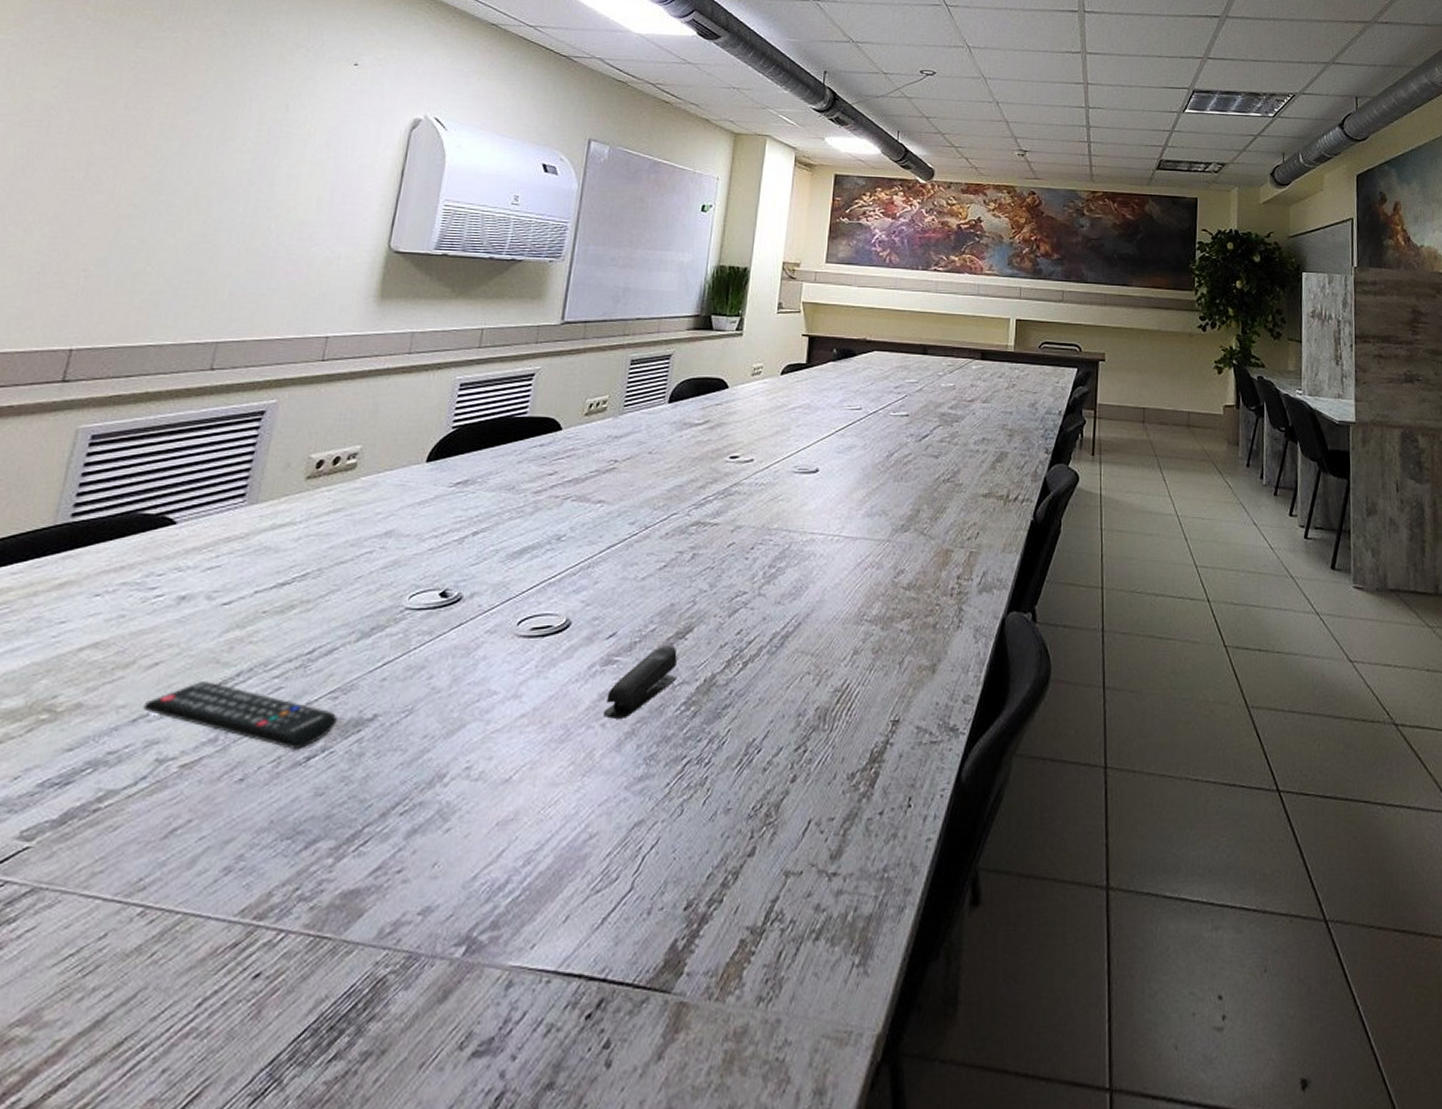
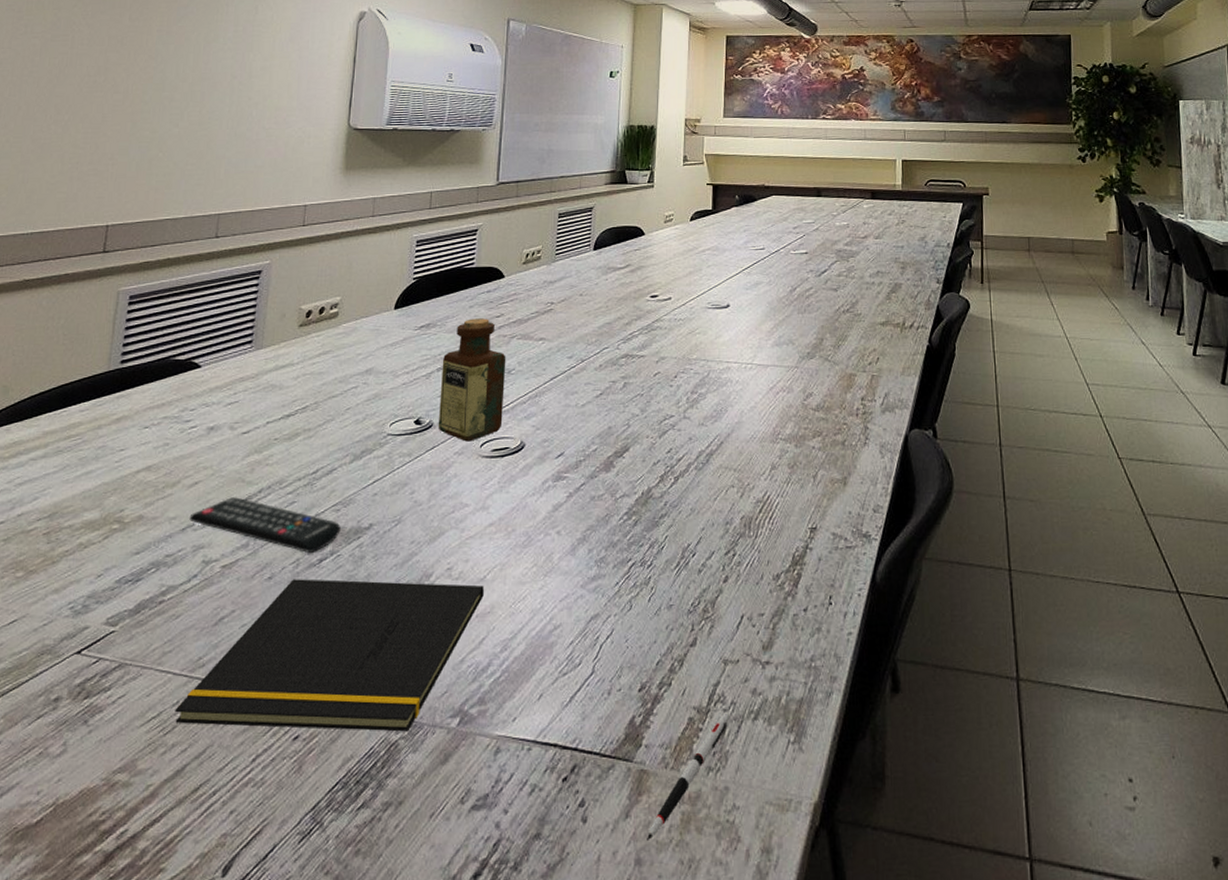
notepad: none [100,780,509,965] -> present [175,579,484,732]
bottle: none [467,476,557,618] -> present [438,318,506,442]
stapler: present [603,644,677,719] -> none [557,462,618,527]
pen: none [681,931,788,1086] -> present [647,711,730,840]

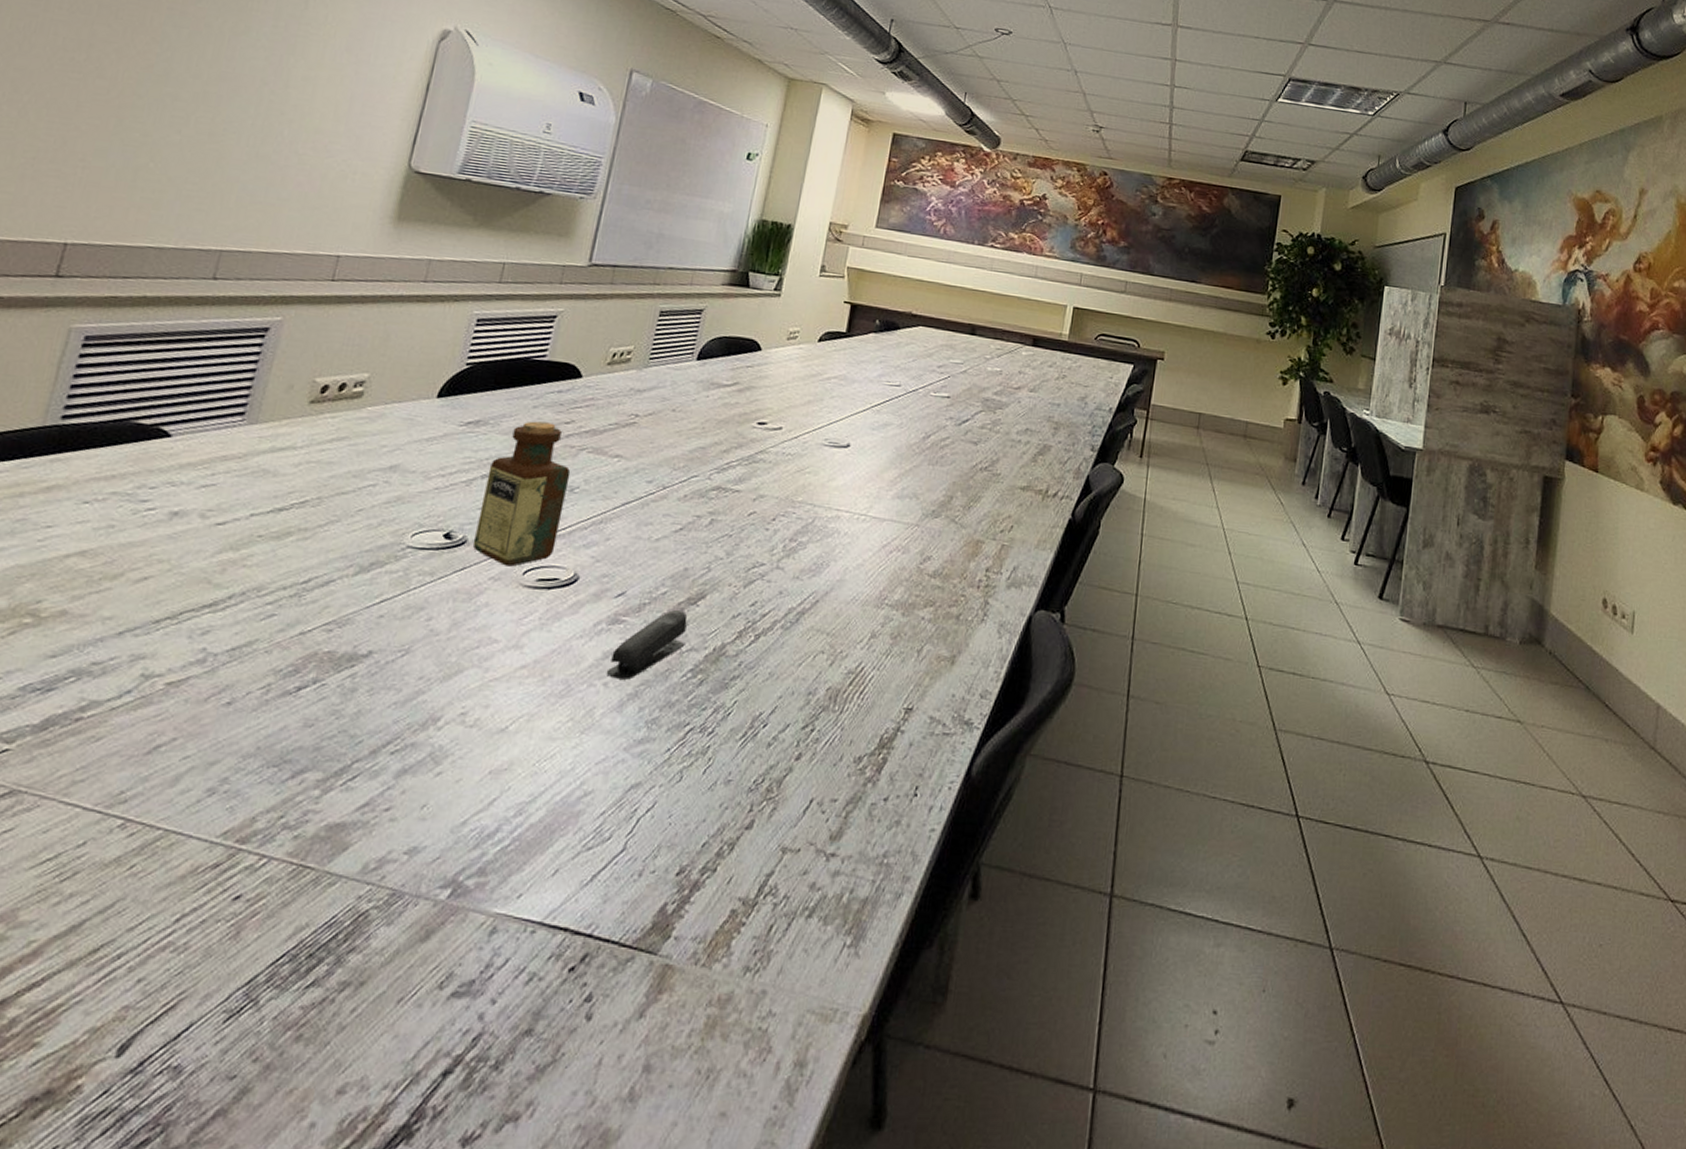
notepad: present [175,579,484,732] -> none [78,707,504,901]
remote control: present [189,497,341,553] -> none [130,600,331,678]
stapler: none [557,462,618,527] -> present [606,609,688,680]
pen: present [647,711,730,840] -> none [661,905,781,1045]

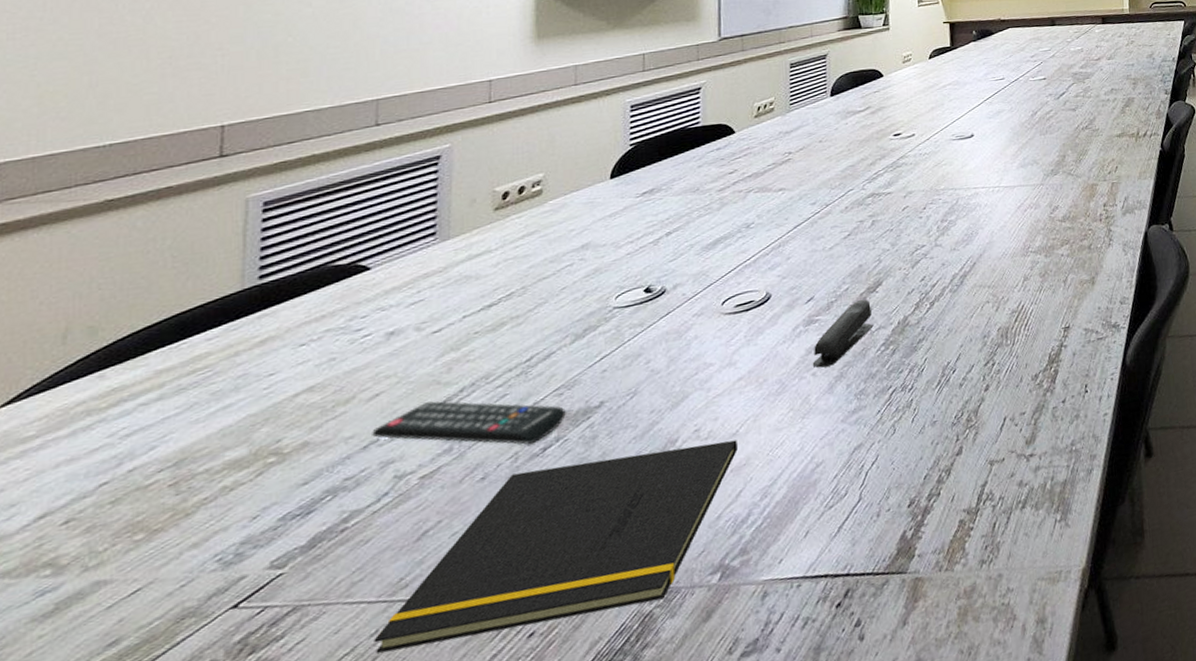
notepad: none [78,707,504,901] -> present [374,440,738,654]
remote control: none [130,600,331,678] -> present [372,401,566,445]
bottle: present [472,421,571,567] -> none [671,176,745,302]

